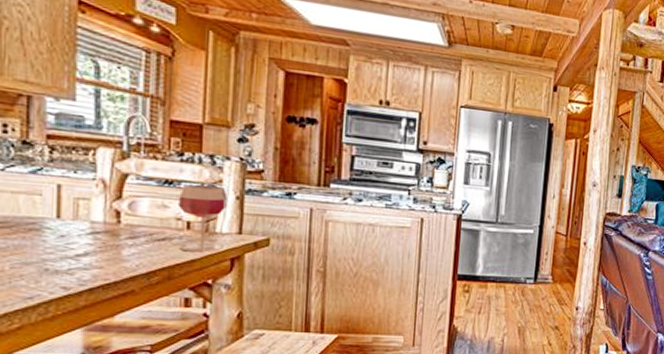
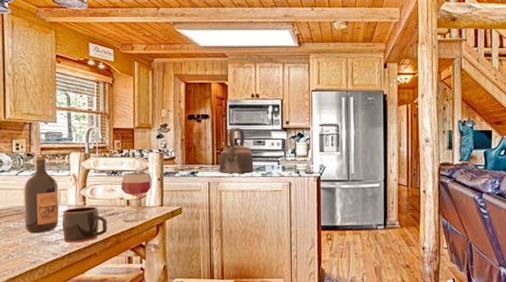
wine bottle: none [14,145,76,258] -> present [24,155,59,233]
mug: none [79,225,154,275] -> present [62,206,107,243]
kettle: none [326,140,376,203] -> present [219,127,254,174]

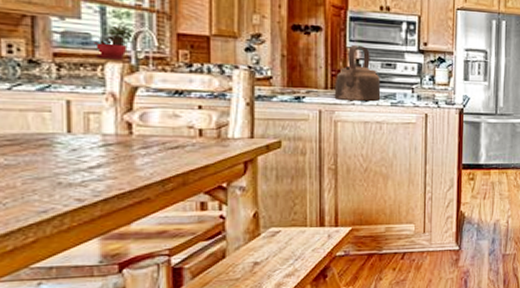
wine bottle: present [24,155,59,233] -> none [23,63,88,172]
succulent plant: none [60,124,88,152] -> present [88,24,135,62]
mug: present [62,206,107,243] -> none [92,136,167,185]
wineglass: present [121,172,153,222] -> none [190,93,239,158]

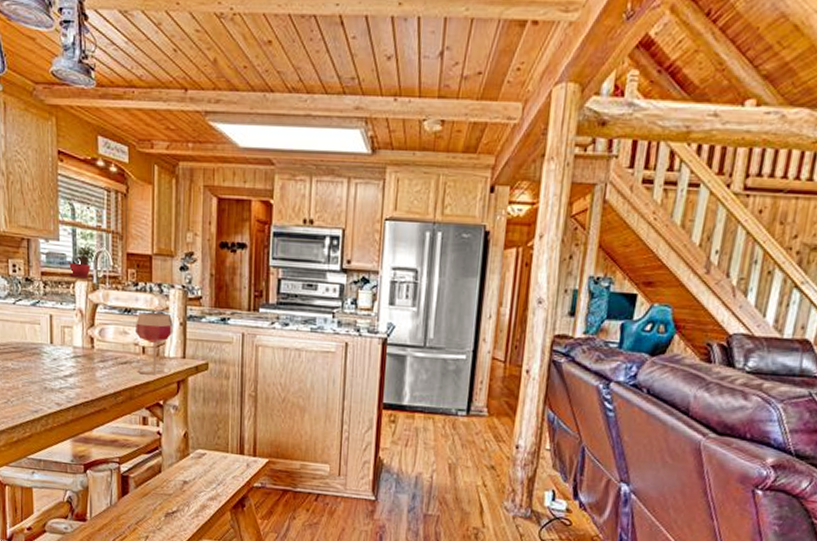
wineglass: none [190,93,239,158] -> present [136,312,174,376]
kettle: present [334,44,381,102] -> none [256,263,301,327]

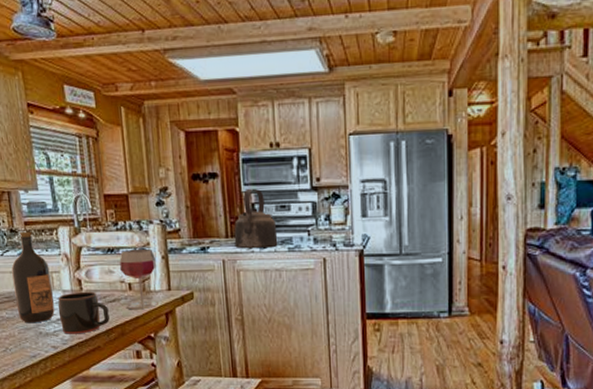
wine bottle: none [23,281,64,378] -> present [11,231,55,323]
succulent plant: present [64,245,96,281] -> none [46,191,75,225]
mug: none [66,349,119,394] -> present [58,291,110,334]
kettle: none [256,263,301,327] -> present [234,188,278,249]

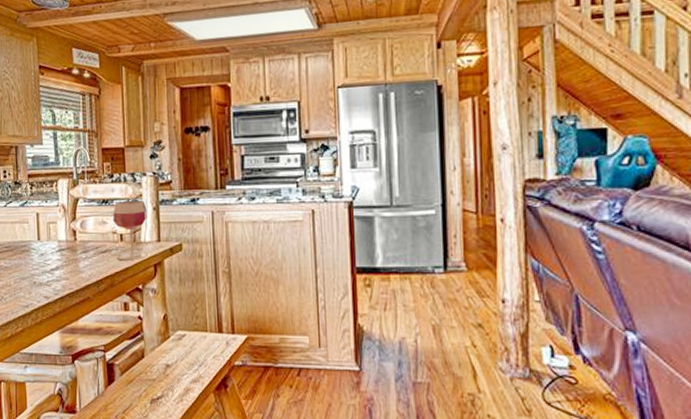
wine bottle: present [11,231,55,323] -> none [13,183,50,273]
mug: present [58,291,110,334] -> none [52,242,100,285]
kettle: present [234,188,278,249] -> none [223,140,267,201]

